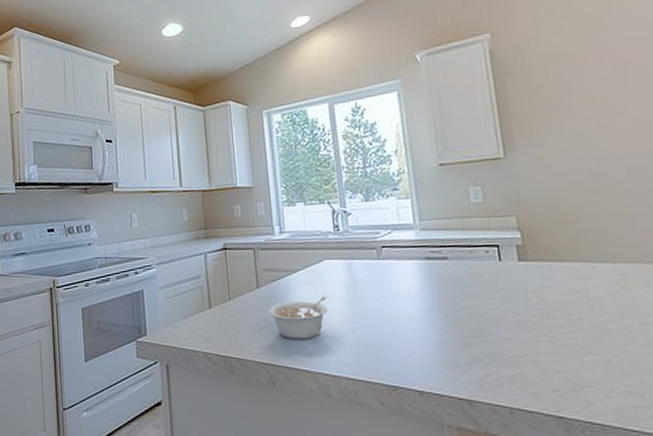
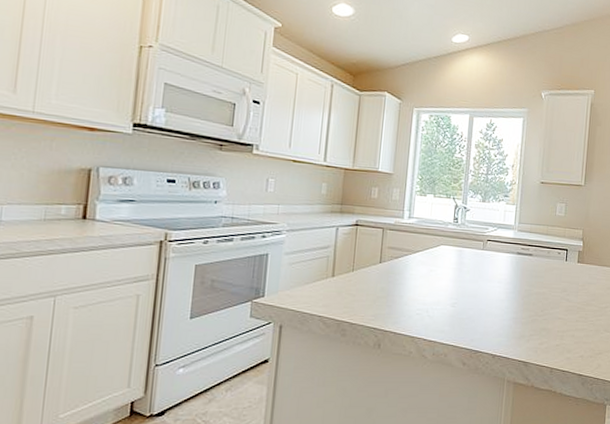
legume: present [268,296,328,340] -> none [385,275,439,310]

